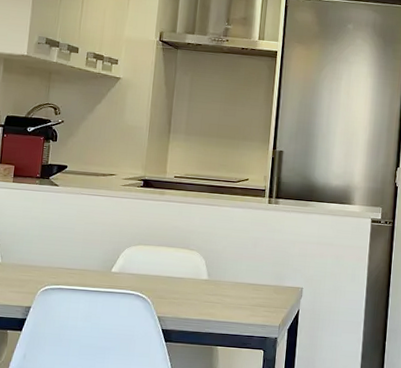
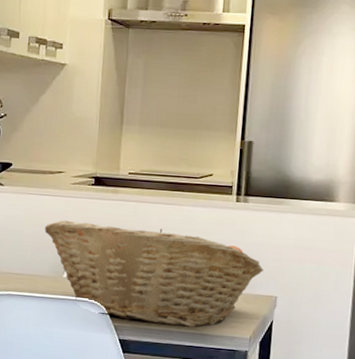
fruit basket: none [95,218,291,317] -> present [44,220,263,327]

